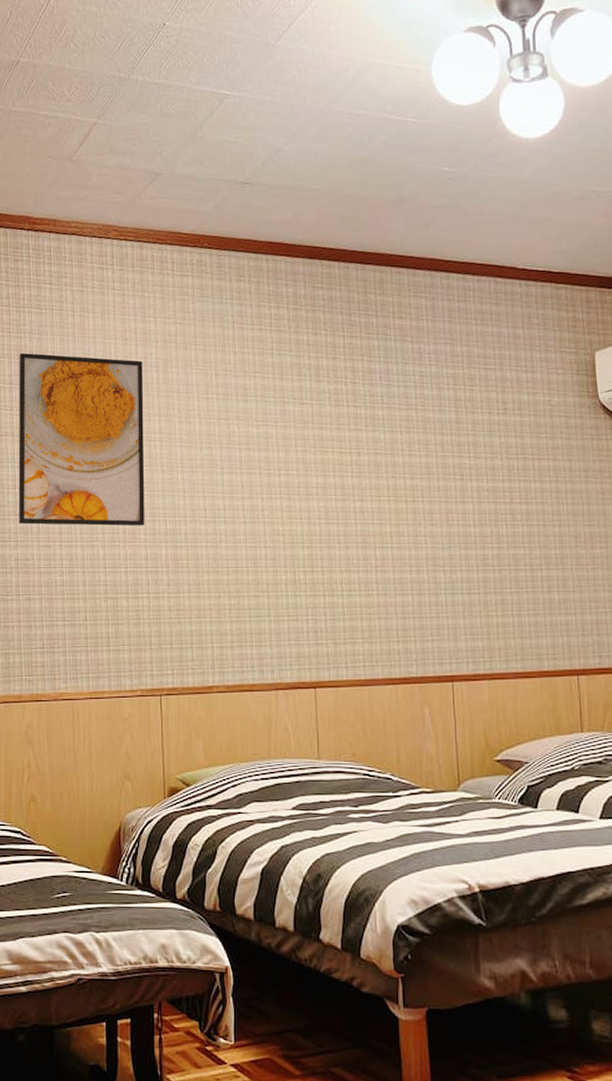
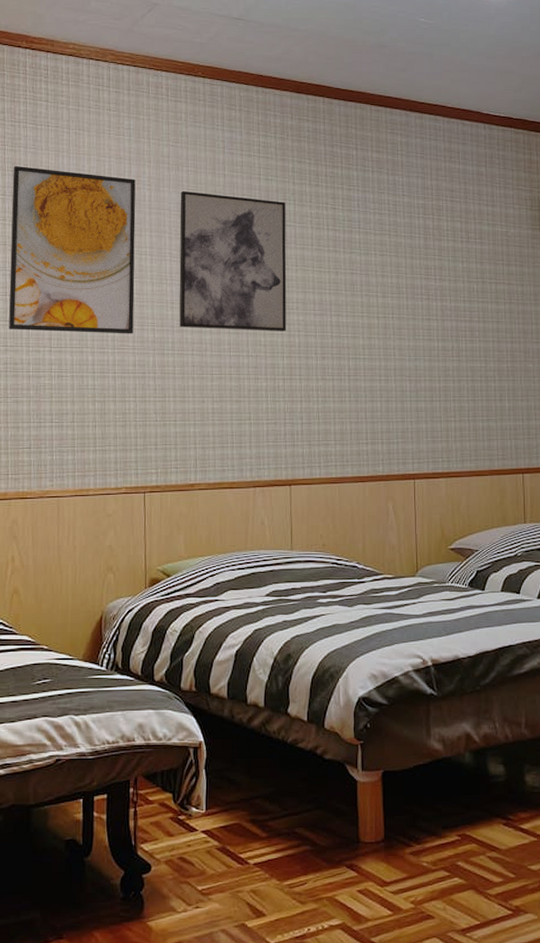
wall art: none [189,371,305,520] -> present [179,191,287,331]

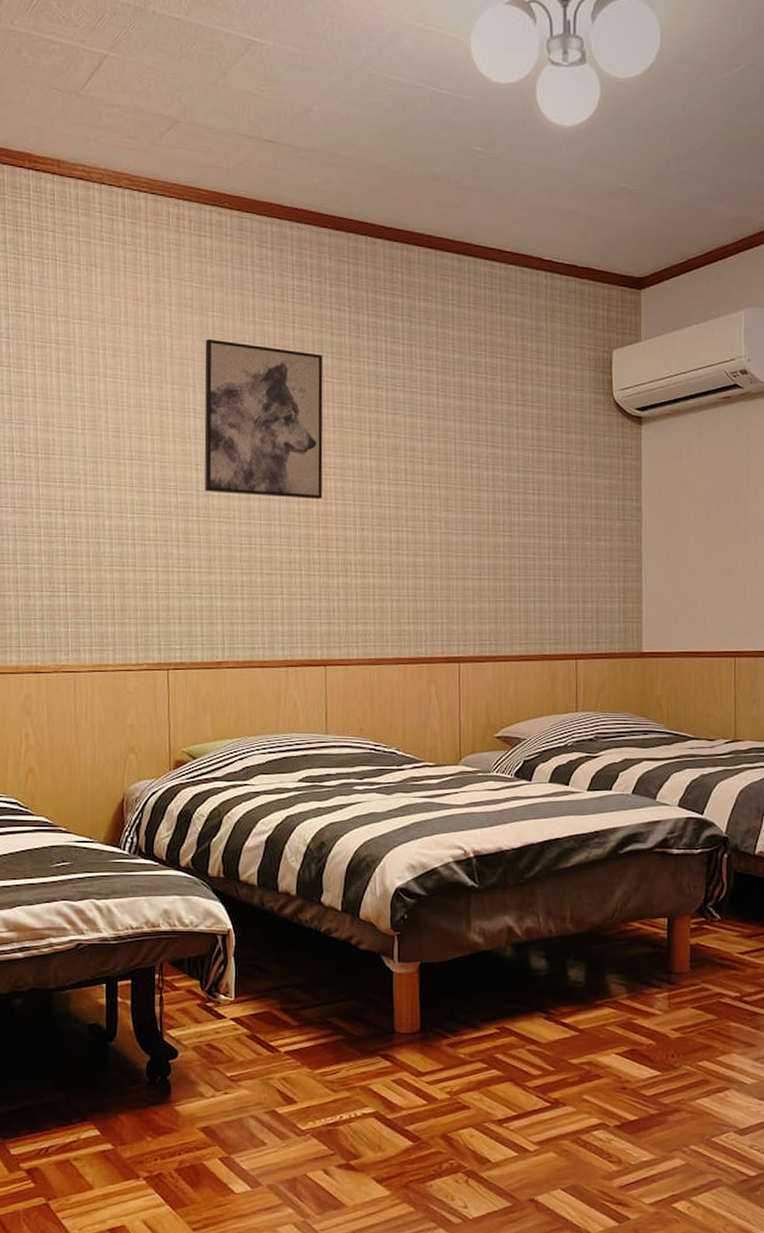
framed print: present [9,166,136,334] -> none [16,305,156,498]

